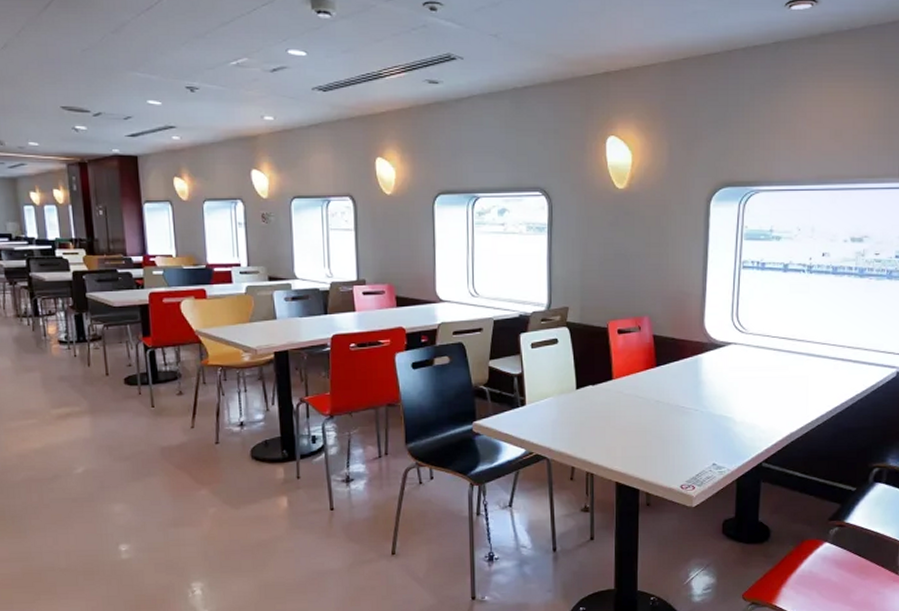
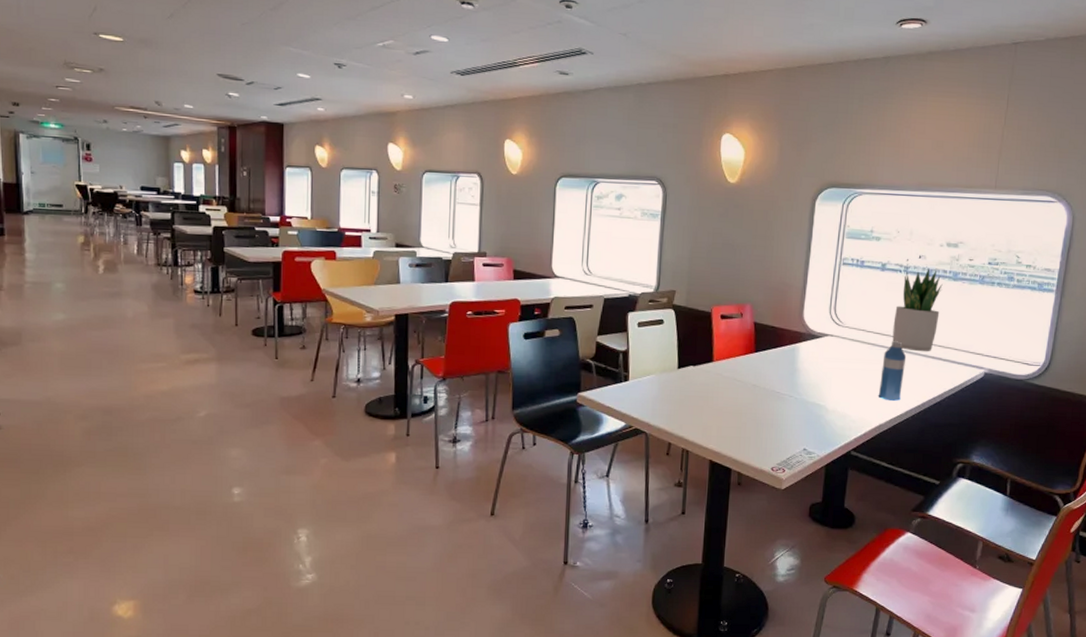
water bottle: none [788,345,814,408] -> present [879,341,906,401]
planter: none [799,266,849,355] -> present [892,268,943,352]

